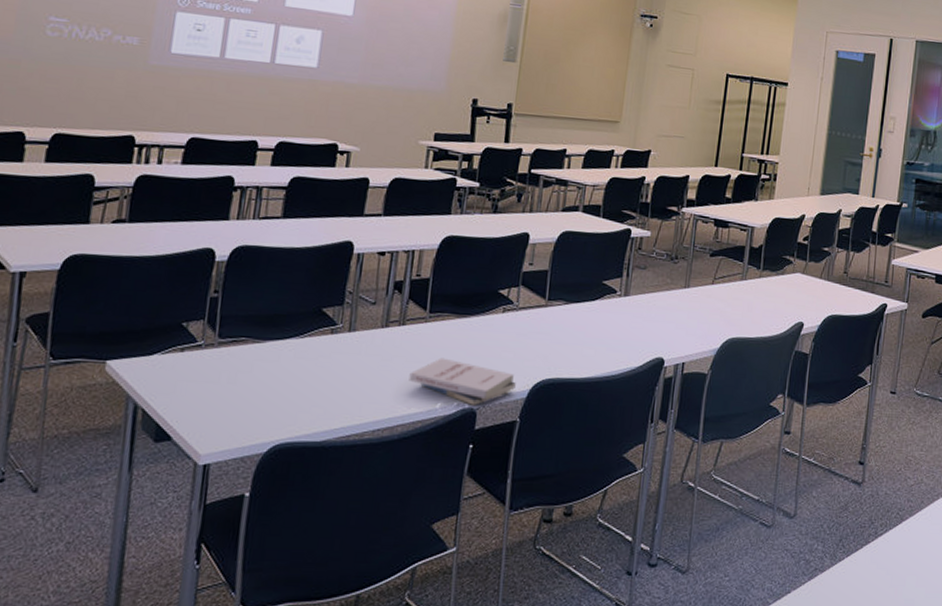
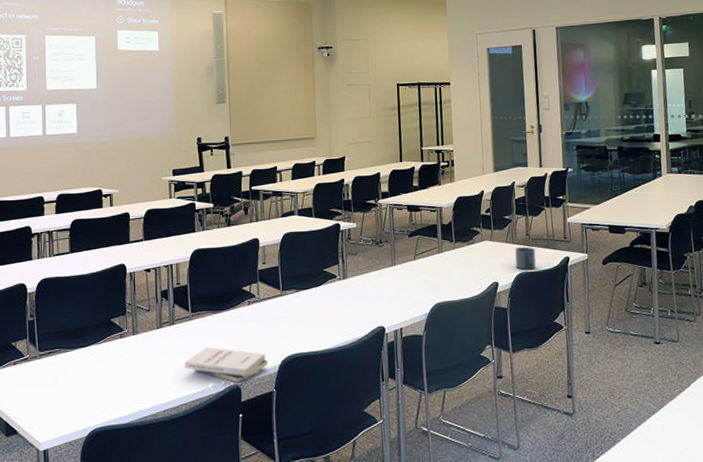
mug: none [826,285,852,313] -> present [514,246,537,270]

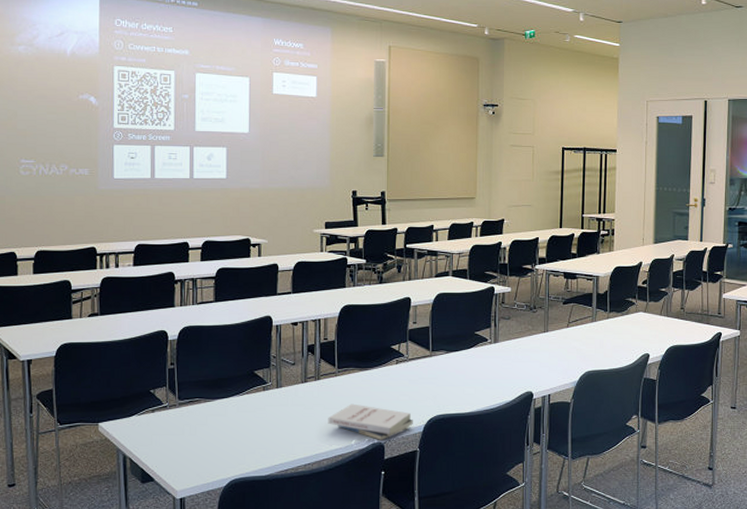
mug: present [514,246,537,270] -> none [668,320,689,343]

